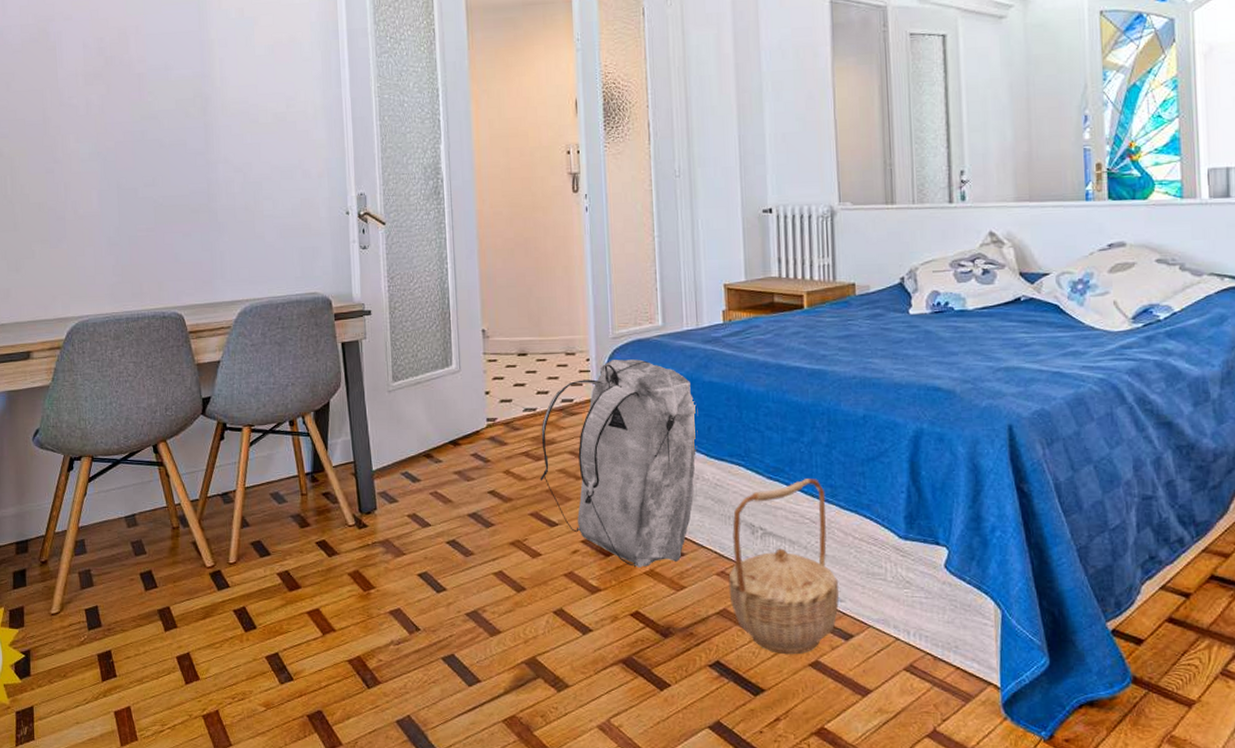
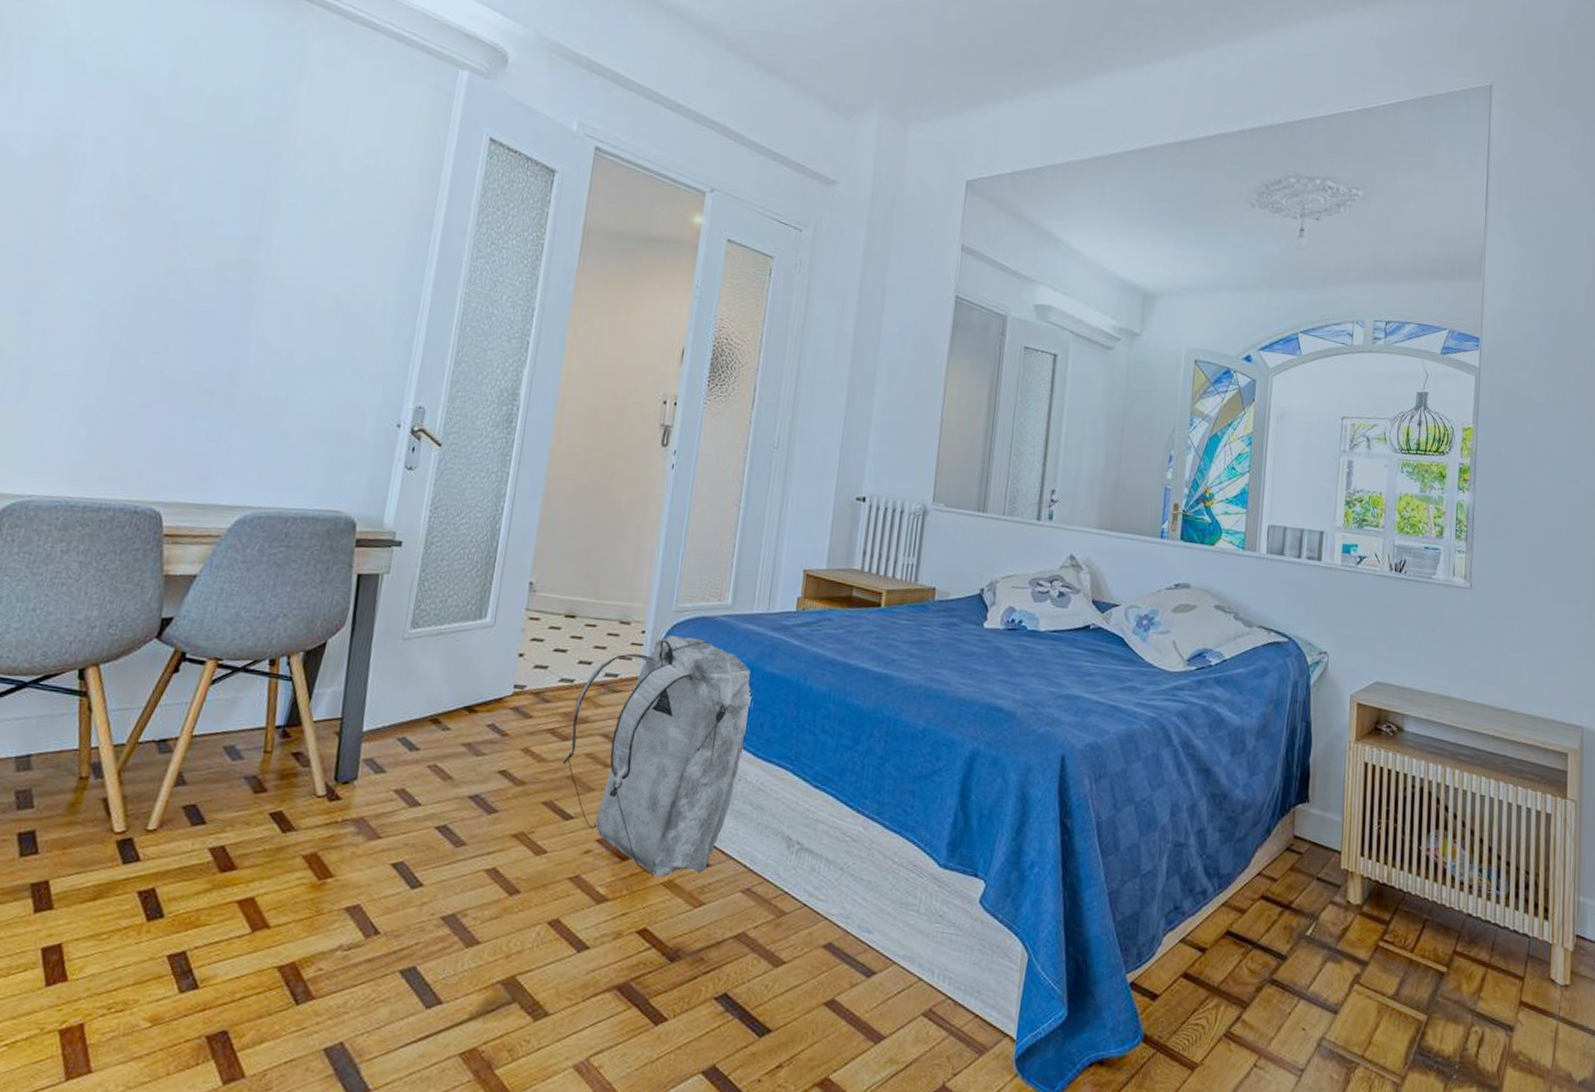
basket: present [728,478,839,655] -> none [751,791,872,991]

